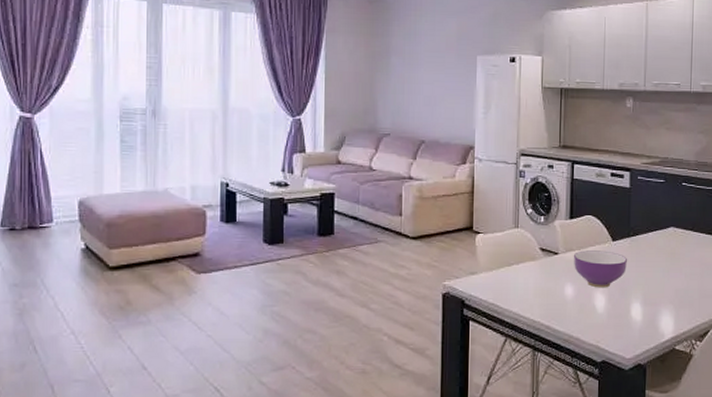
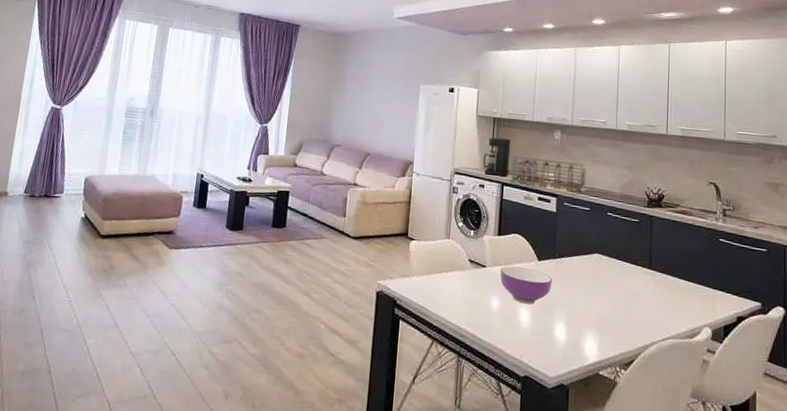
coffee maker: none [550,110,580,154] -> present [483,137,511,177]
dish rack: none [578,130,660,163] -> present [508,156,586,192]

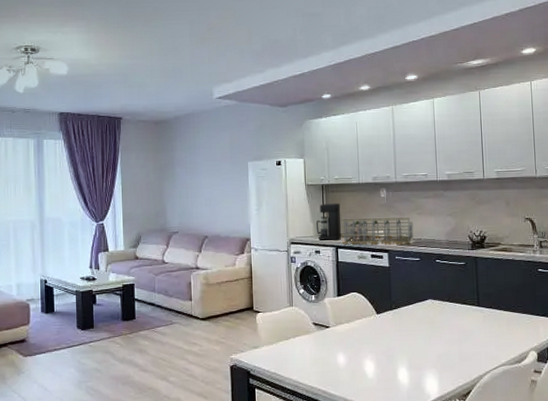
bowl: present [500,266,553,305] -> none [342,323,392,356]

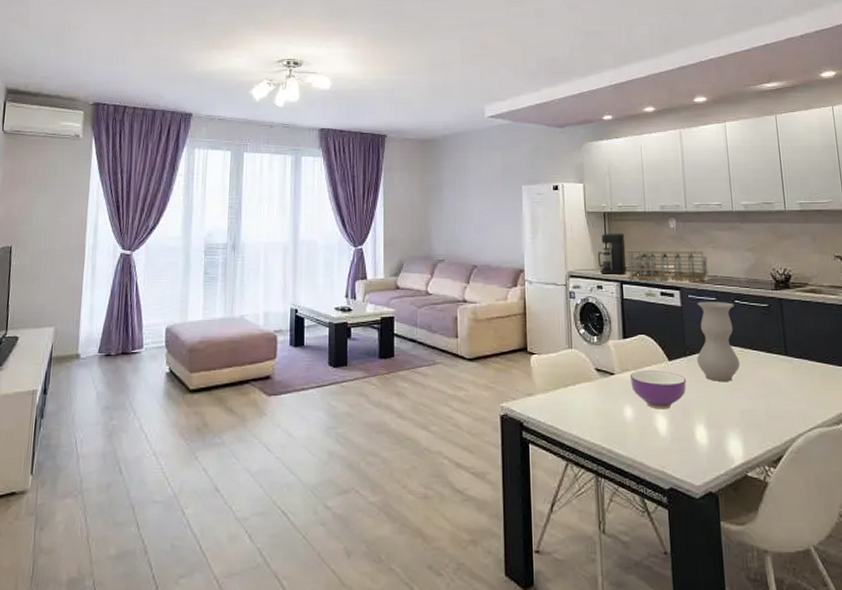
bowl: none [342,323,392,356] -> present [629,370,687,410]
vase: none [401,261,439,330] -> present [697,301,740,381]

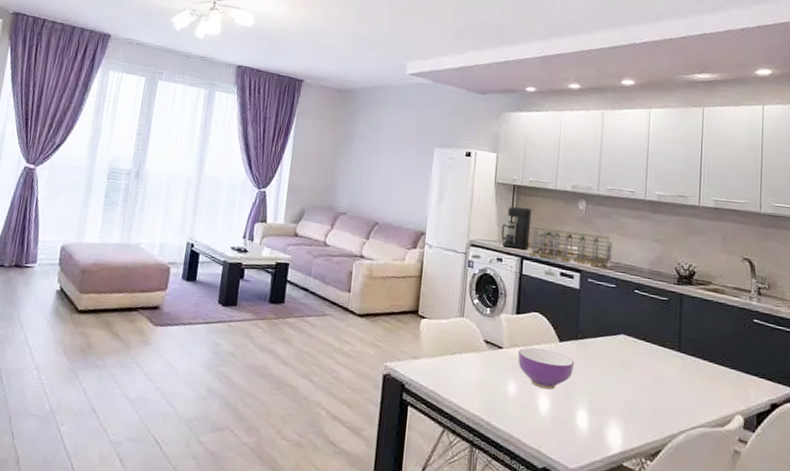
vase: present [697,301,740,381] -> none [588,287,633,370]

